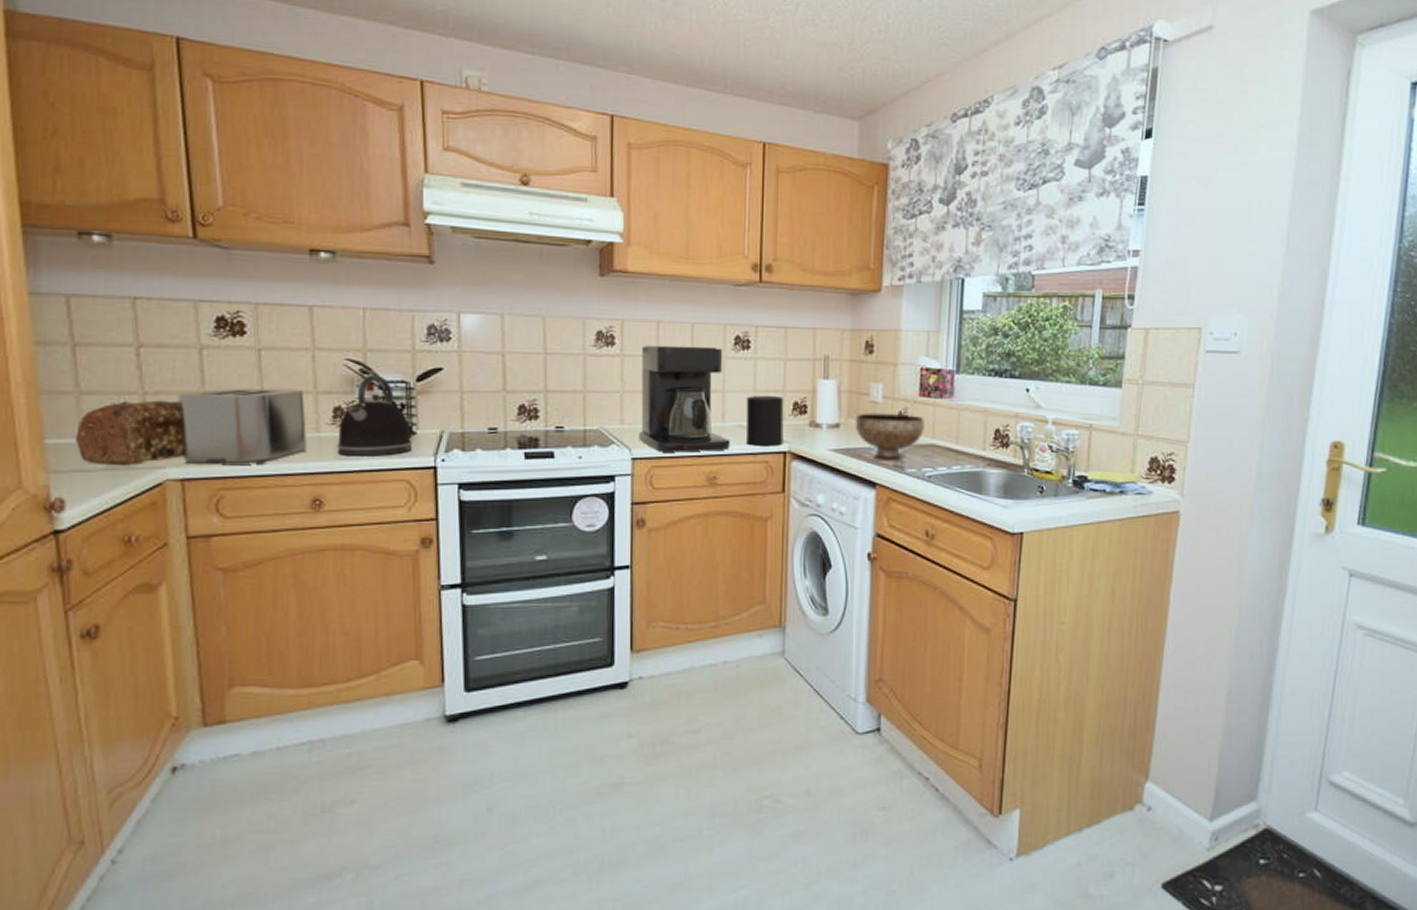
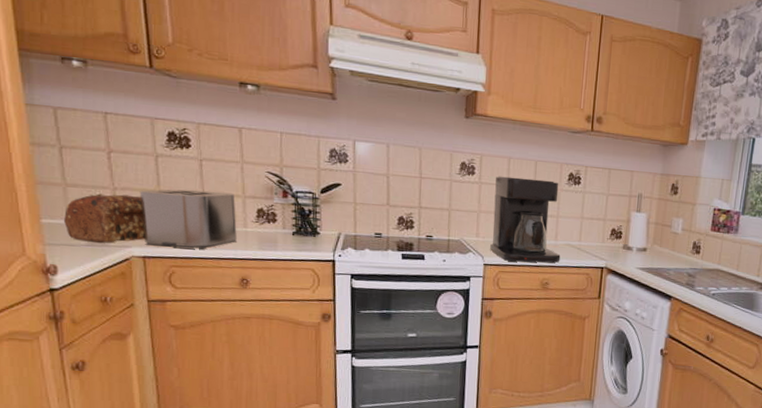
kettle: present [336,375,412,456] -> none [259,185,317,250]
pen holder: present [745,395,784,446] -> none [573,221,605,262]
bowl: present [855,413,924,461] -> none [658,241,713,280]

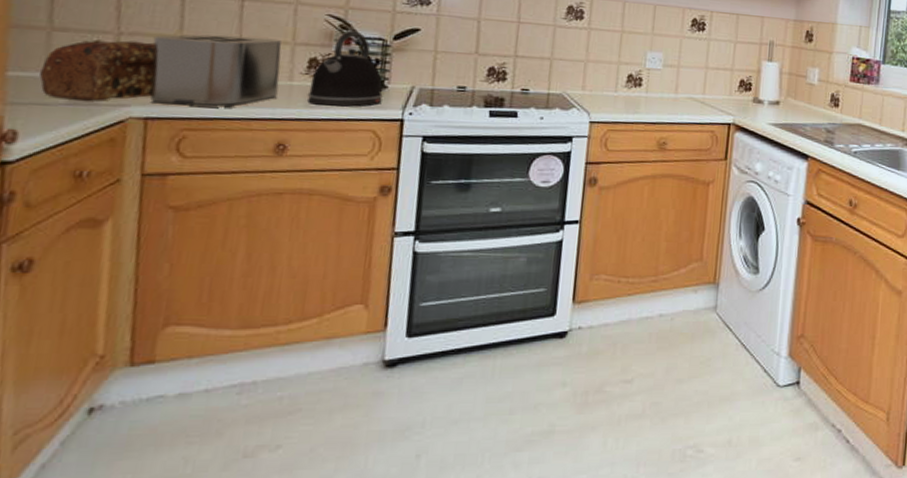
kettle: none [259,185,317,250] -> present [307,30,383,107]
coffee maker: present [490,176,561,263] -> none [598,21,681,119]

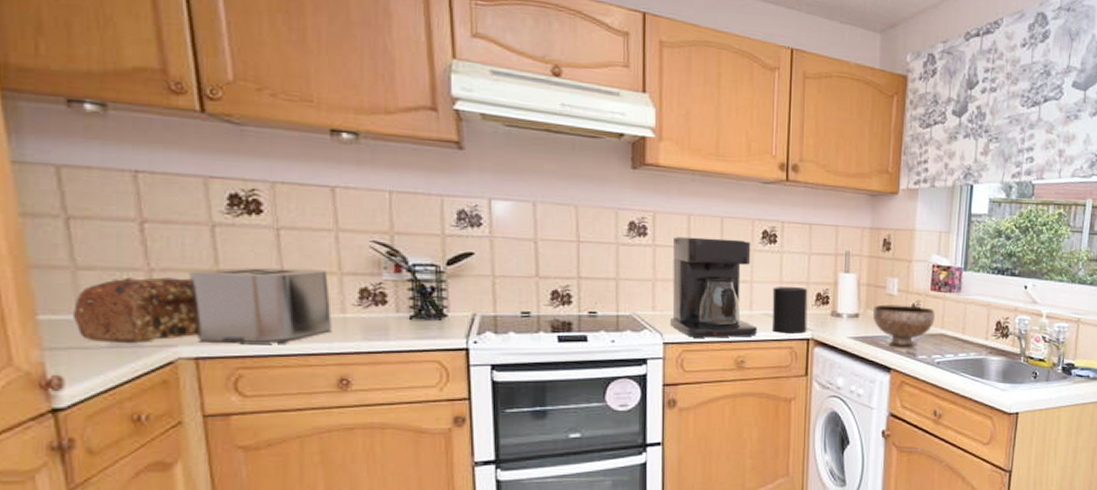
kettle: present [307,30,383,107] -> none [363,257,443,338]
coffee maker: none [598,21,681,119] -> present [670,236,758,339]
pen holder: none [696,72,732,118] -> present [772,286,808,333]
bowl: none [792,93,853,137] -> present [872,304,935,348]

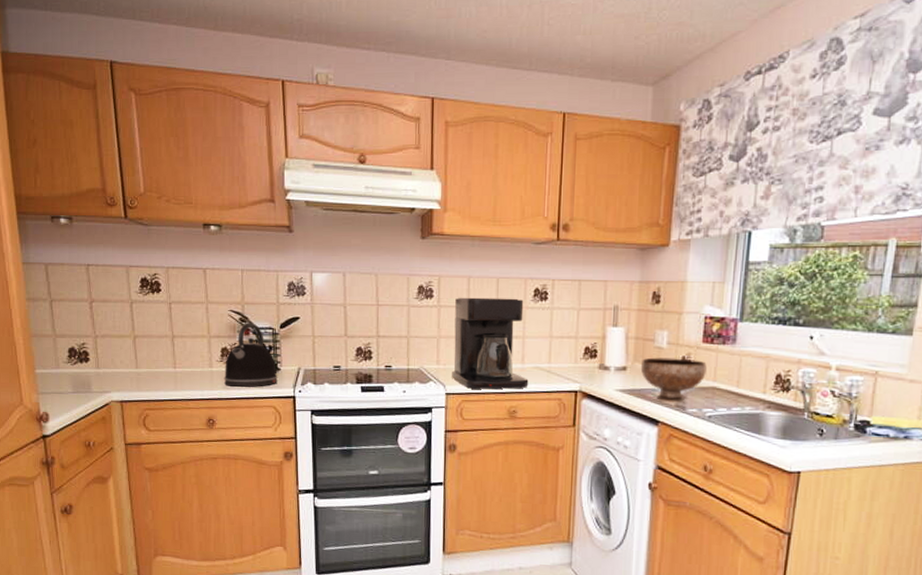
bread loaf: present [72,277,197,344] -> none [53,342,122,390]
toaster: present [188,267,332,345] -> none [117,333,203,392]
kettle: none [363,257,443,338] -> present [223,323,278,387]
pen holder: present [772,286,808,333] -> none [542,340,577,386]

